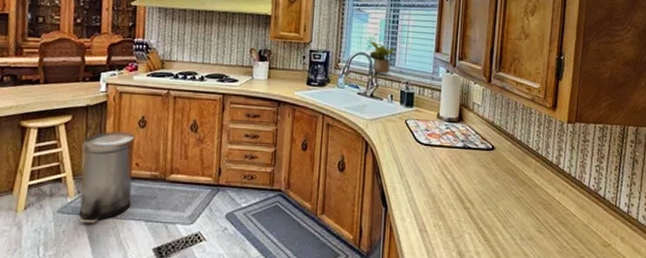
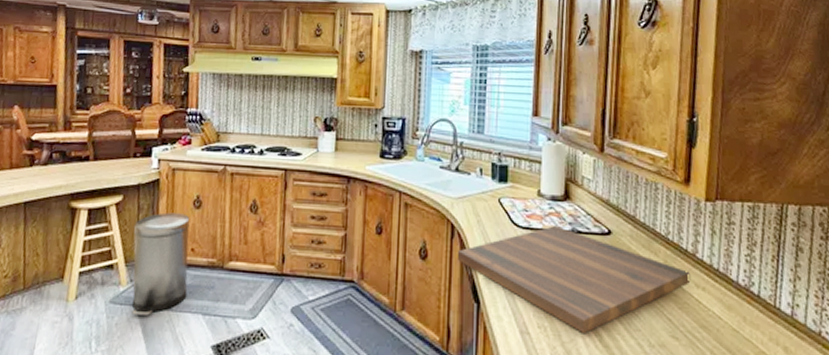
potted plant: present [366,41,396,74] -> none [449,105,485,144]
cutting board: none [370,143,554,231] -> present [458,226,691,334]

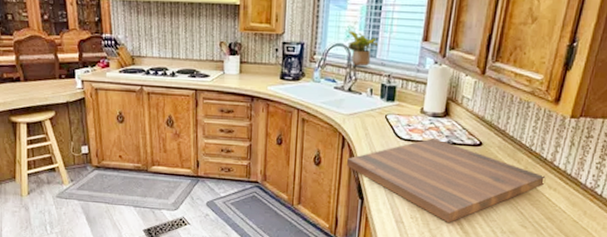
pedal bin: present [131,212,190,315] -> none [68,126,120,207]
potted plant: none [449,105,485,144] -> present [344,31,378,67]

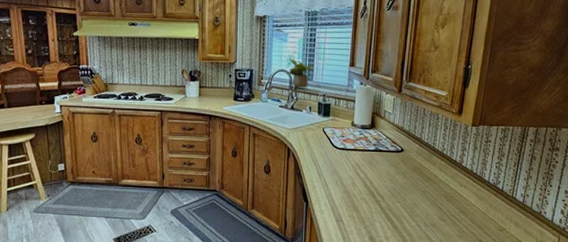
cutting board: present [347,138,546,224] -> none [293,147,457,220]

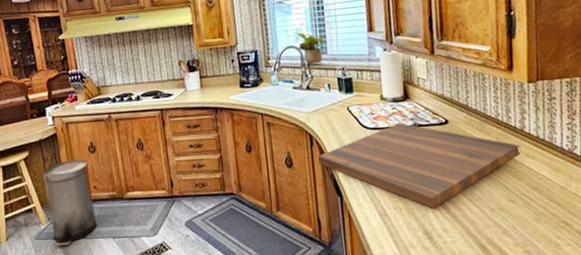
pedal bin: none [46,145,92,220] -> present [42,159,97,246]
cutting board: none [293,147,457,220] -> present [318,123,522,209]

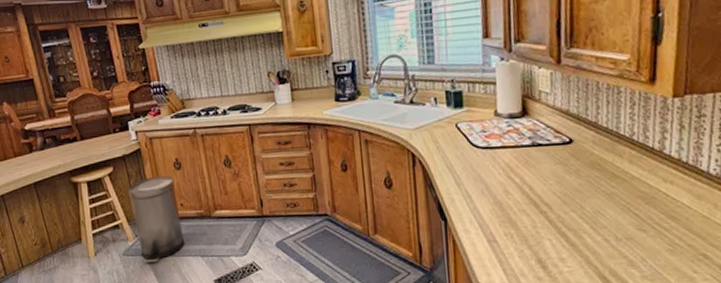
potted plant: present [296,32,326,65] -> none [399,39,434,76]
cutting board: present [318,123,522,209] -> none [421,142,658,237]

